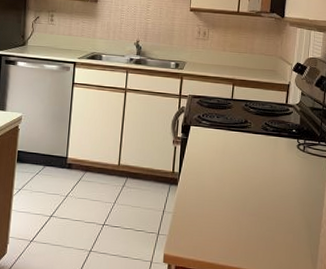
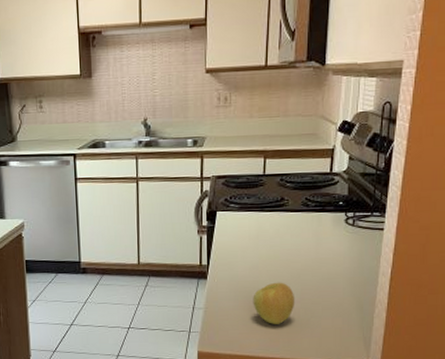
apple: none [216,195,253,235] -> present [253,282,295,324]

